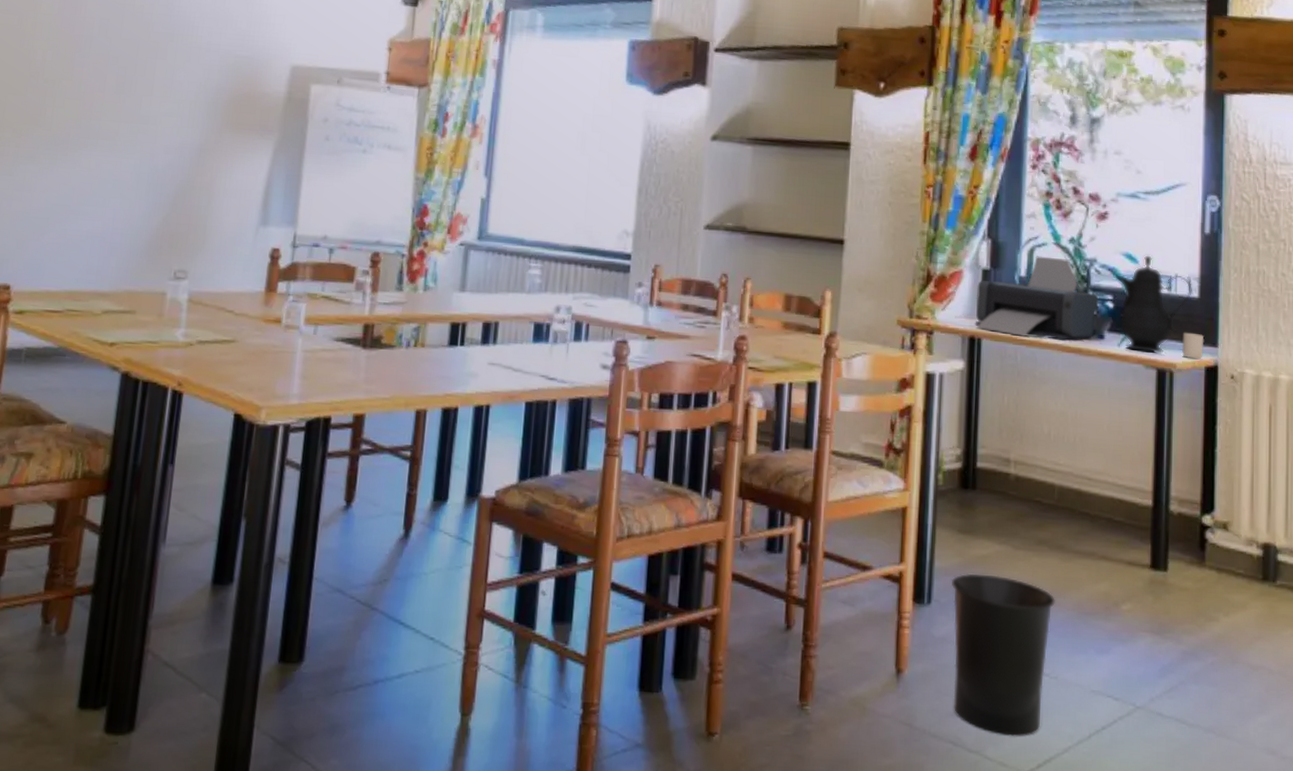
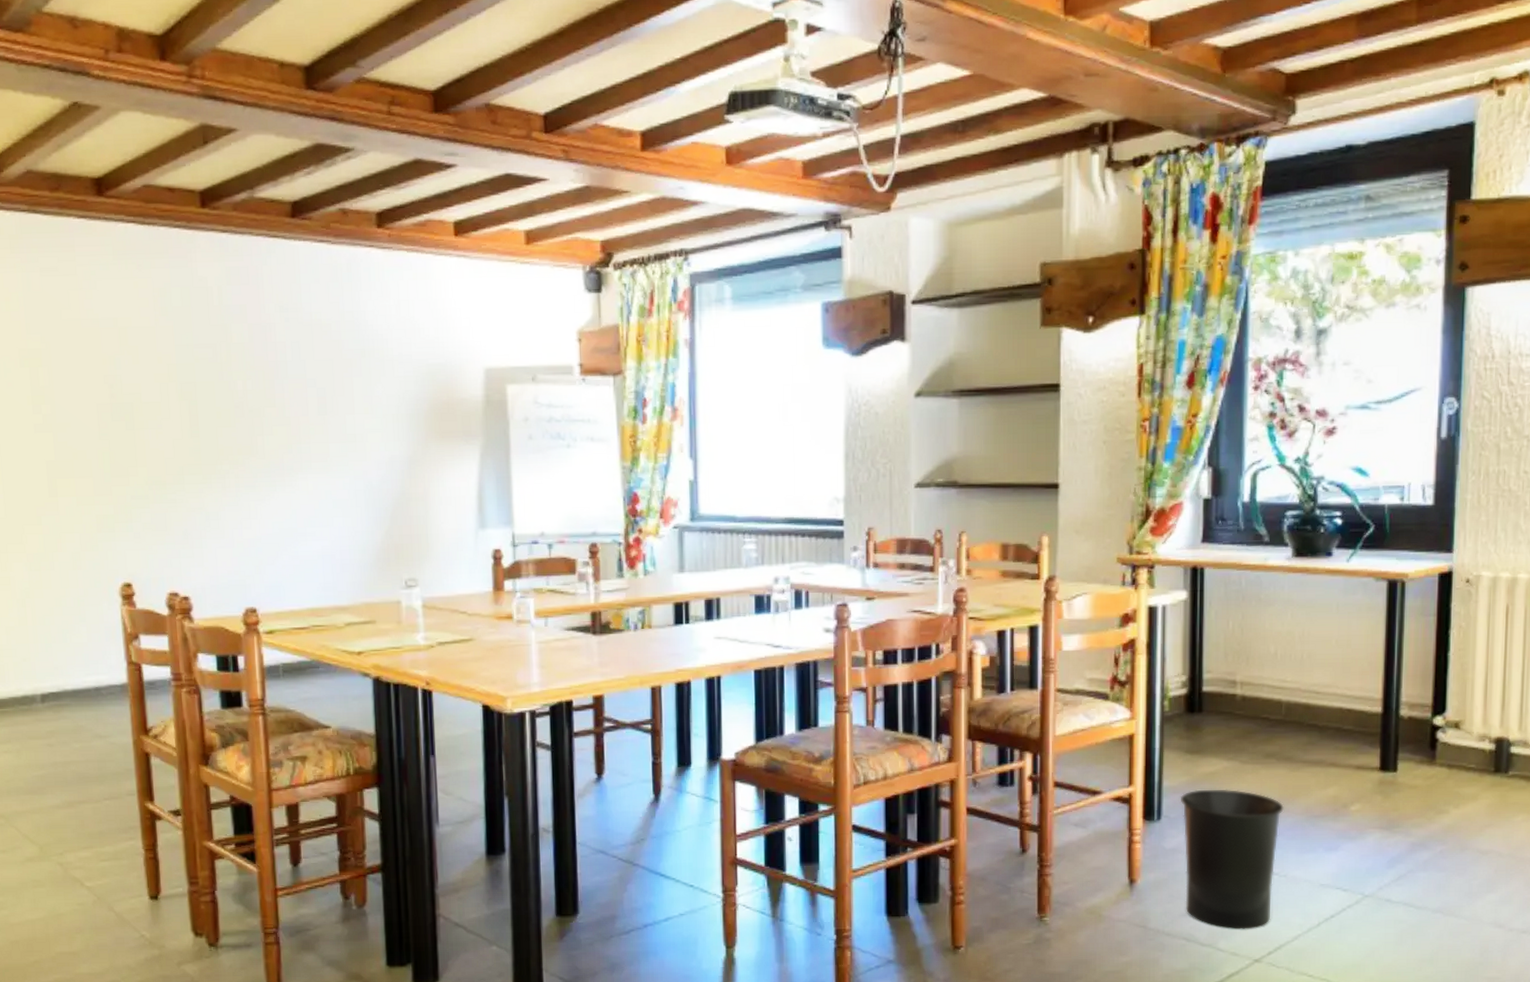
printer: present [975,256,1099,341] -> none [1197,479,1327,562]
coffeepot: present [1114,255,1192,355] -> none [1343,467,1426,566]
cup: present [1181,332,1205,359] -> none [1414,541,1439,566]

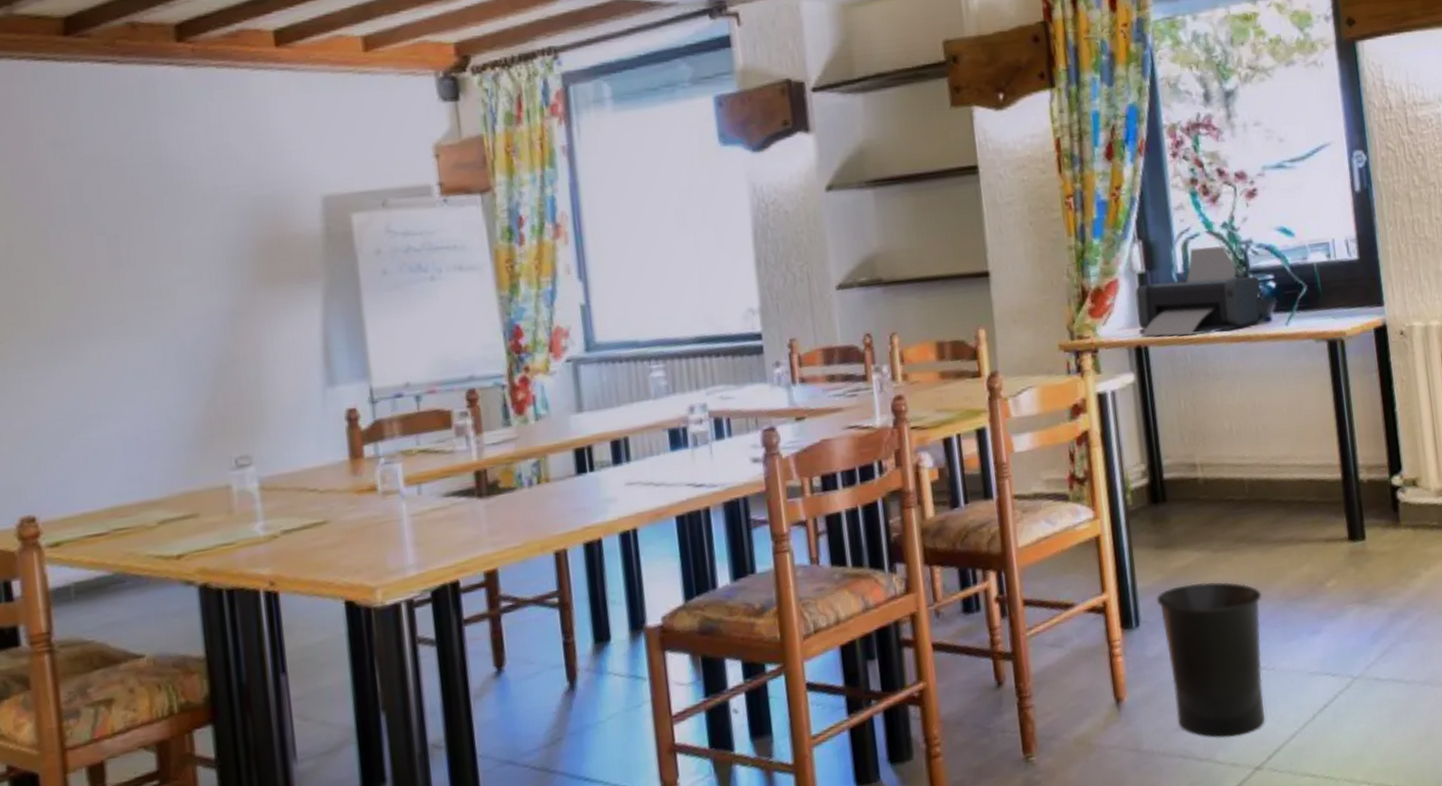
printer: none [1197,479,1327,562] -> present [1135,245,1263,337]

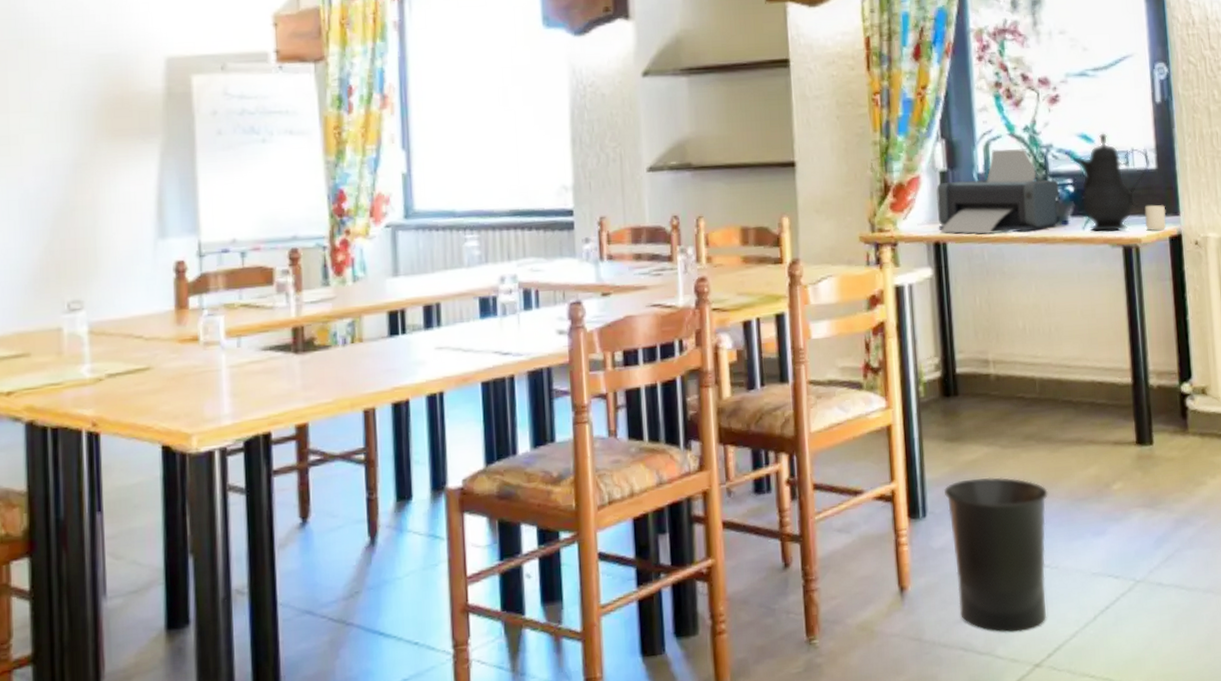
coffeepot: none [1272,225,1351,328] -> present [1071,133,1149,233]
cup: none [1347,296,1371,323] -> present [1144,204,1166,231]

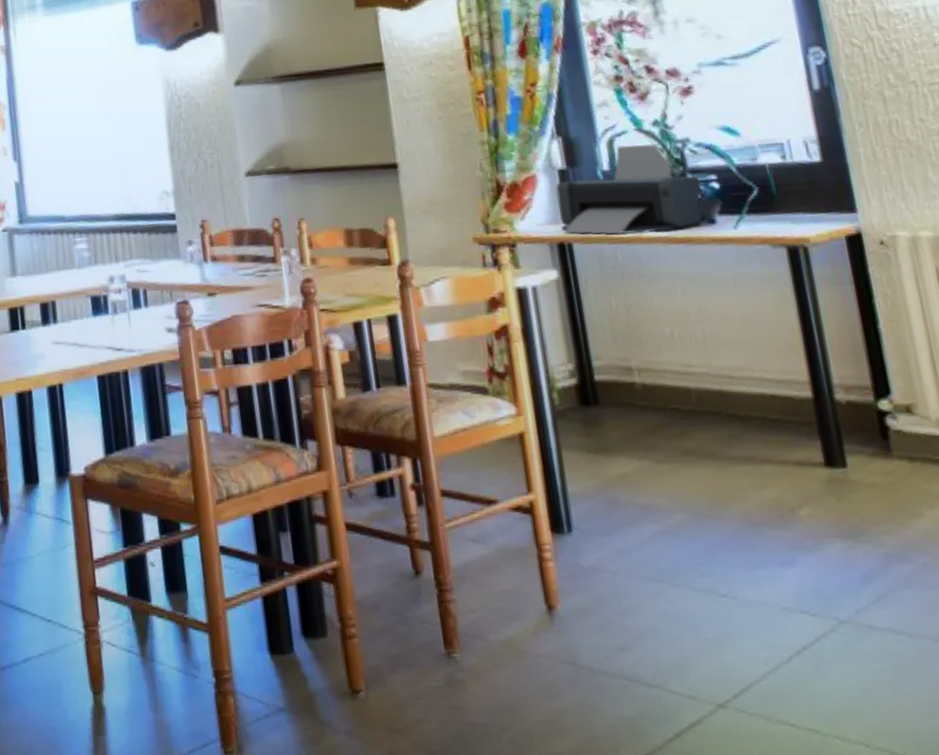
waste bin: present [943,477,1048,632] -> none [590,493,727,666]
coffeepot: present [1071,133,1149,233] -> none [713,125,812,232]
cup: present [1144,204,1166,231] -> none [810,201,841,230]

